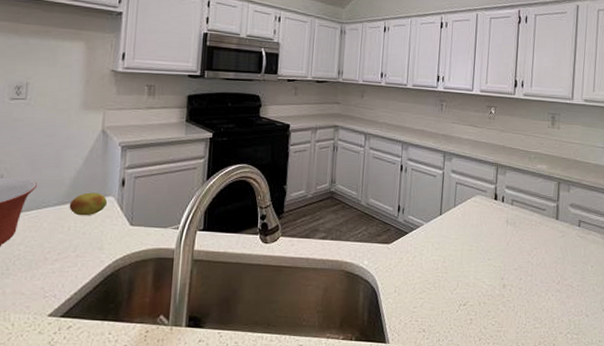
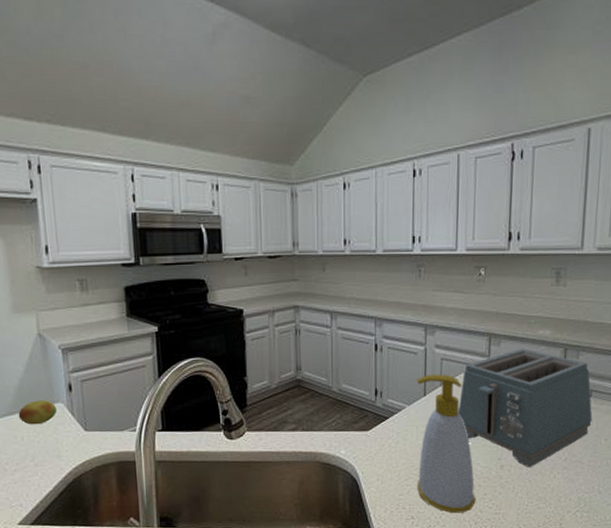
soap bottle: none [429,196,481,329] -> present [416,374,476,513]
toaster: none [469,179,581,288] -> present [458,348,593,467]

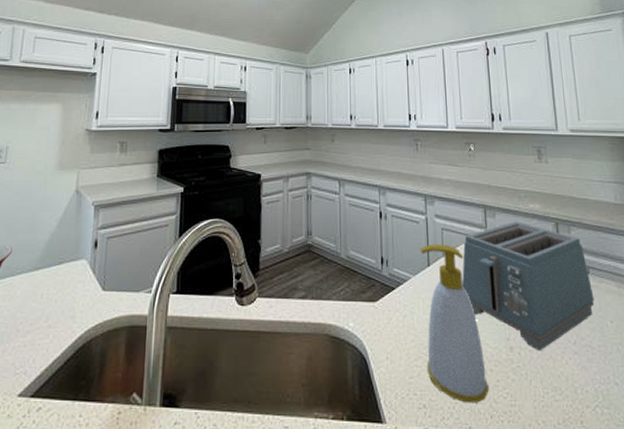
fruit: present [18,400,58,425] -> none [42,256,81,282]

